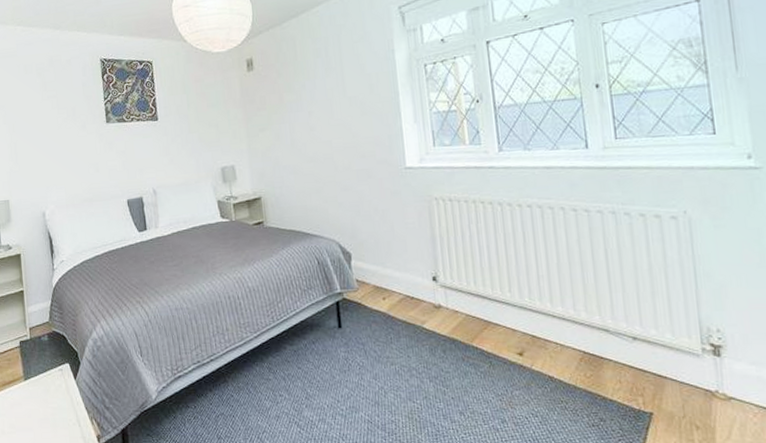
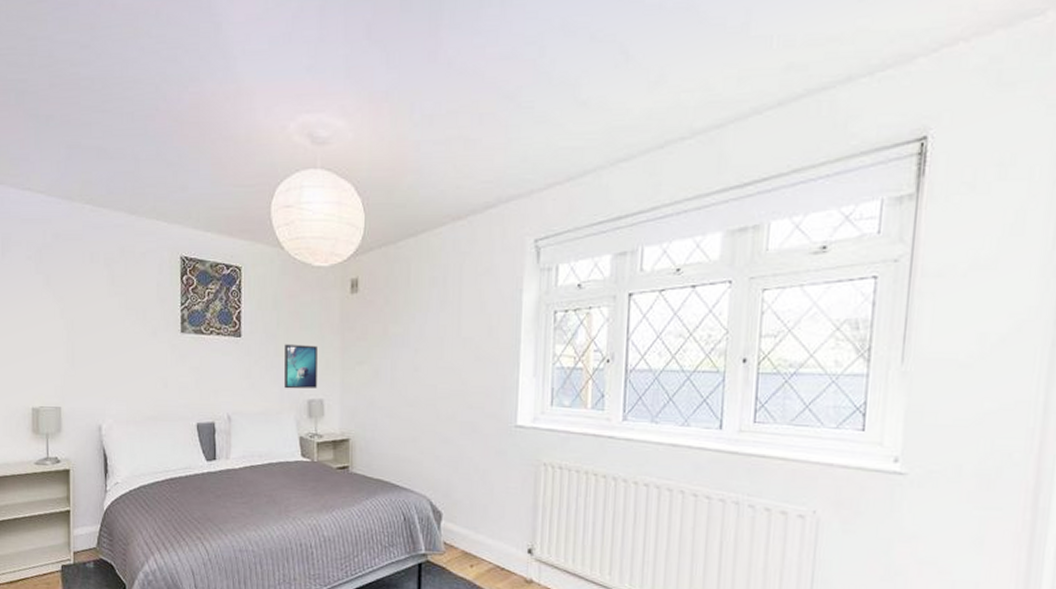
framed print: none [196,120,228,160] -> present [284,344,317,389]

